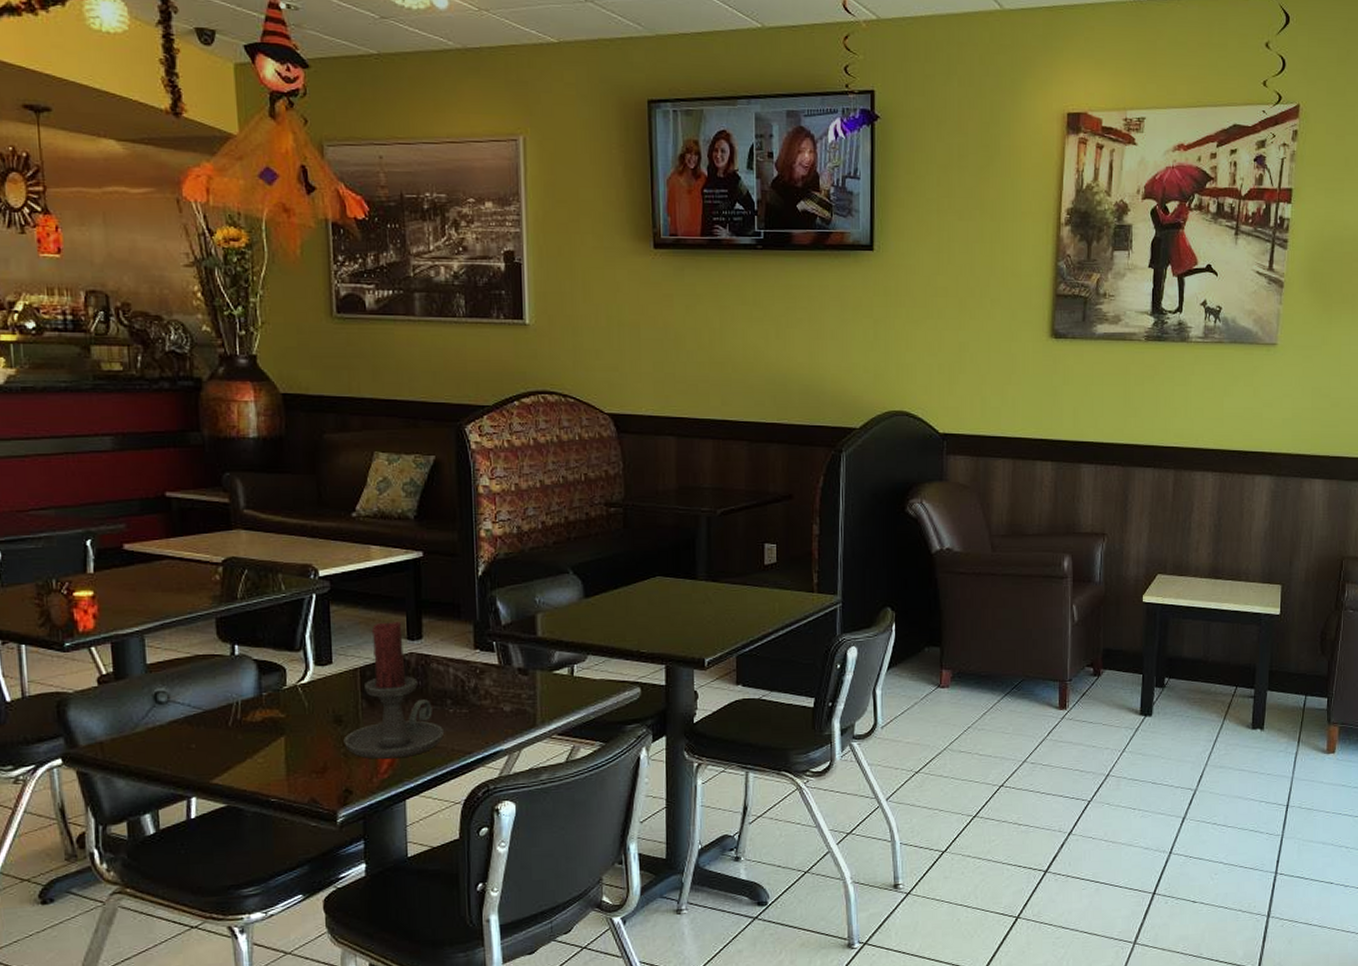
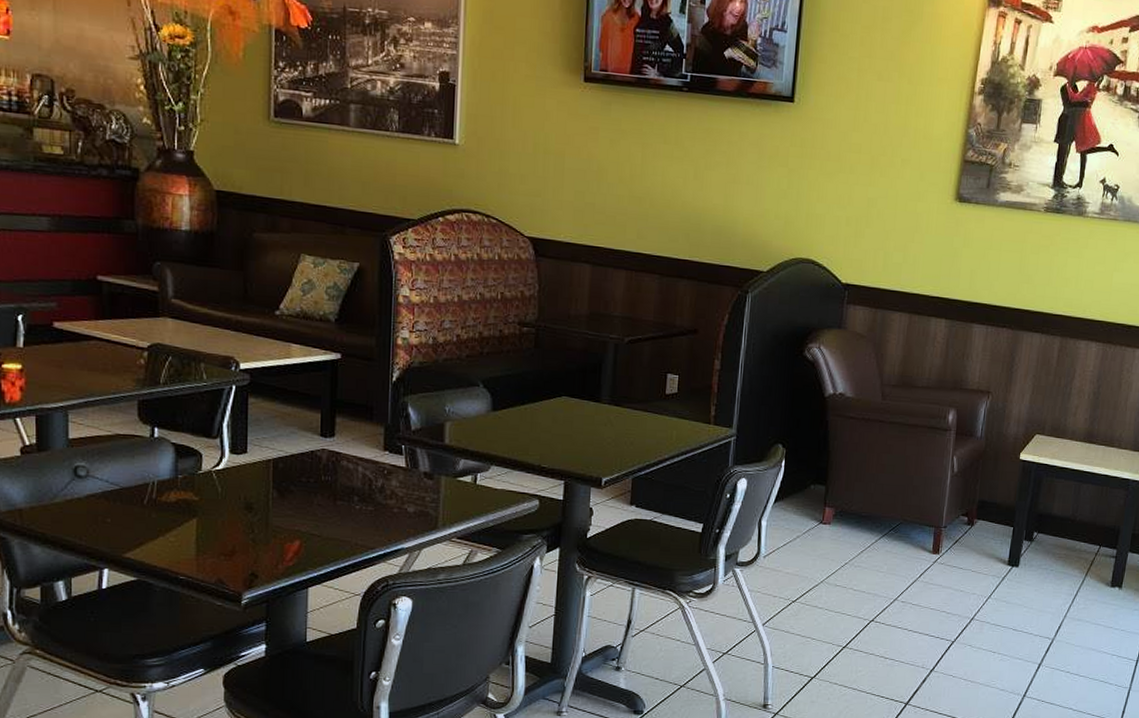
candle holder: present [343,622,444,759] -> none [253,418,349,548]

